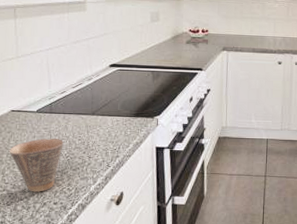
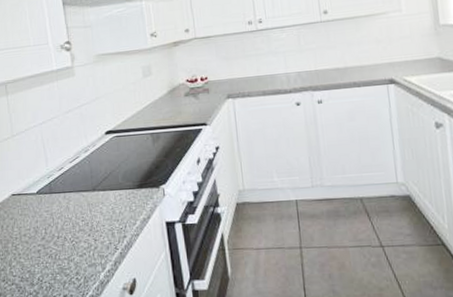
cup: present [9,138,64,192] -> none [14,221,67,285]

